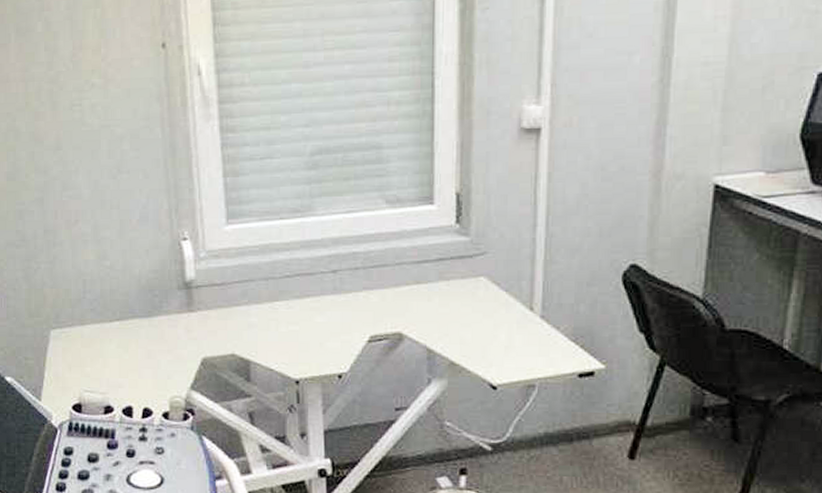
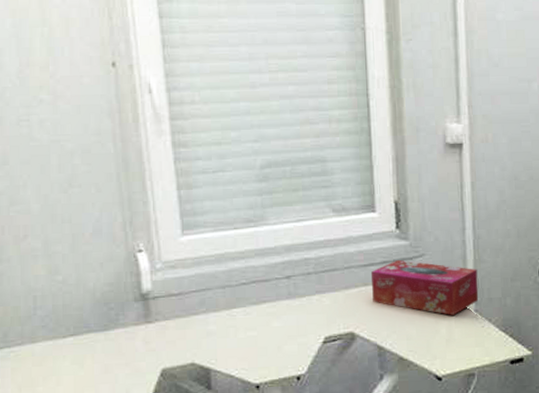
tissue box: none [424,257,547,320] -> present [370,259,479,315]

